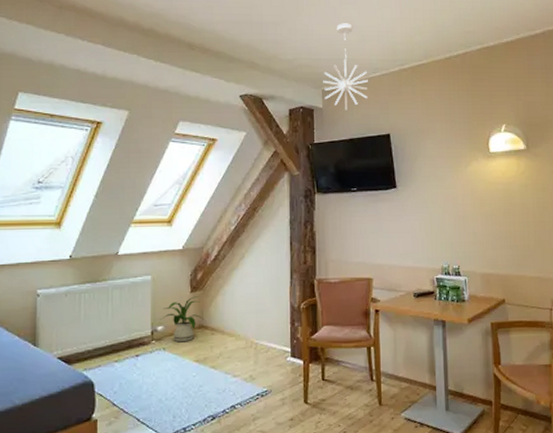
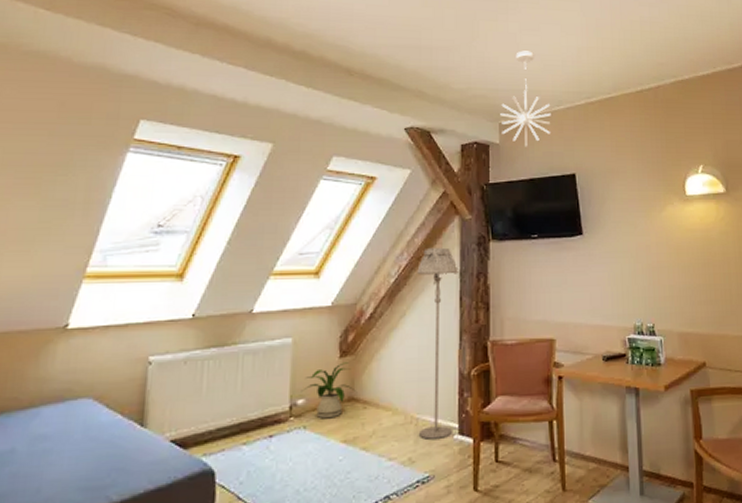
floor lamp: none [253,199,289,361] -> present [417,247,458,440]

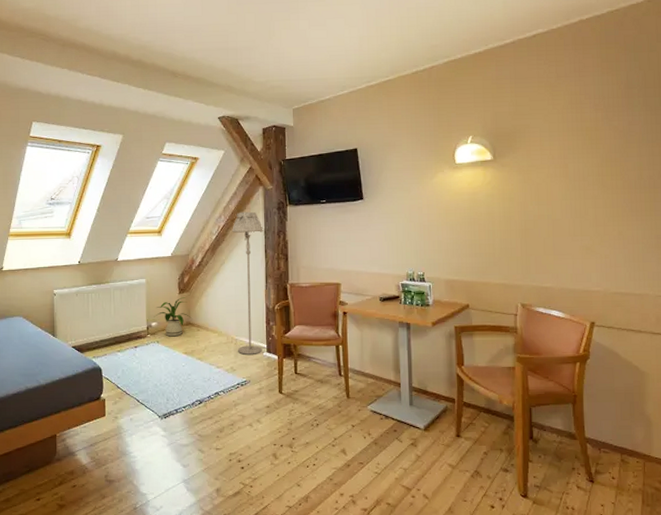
pendant light: present [500,51,552,147] -> none [294,44,337,128]

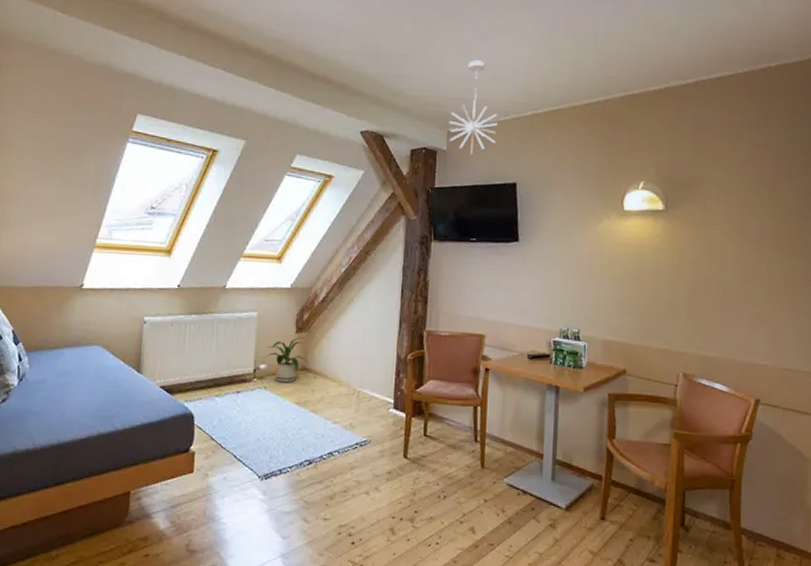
floor lamp: present [232,211,263,355] -> none [359,243,402,410]
pendant light: none [294,44,337,128] -> present [449,60,499,155]

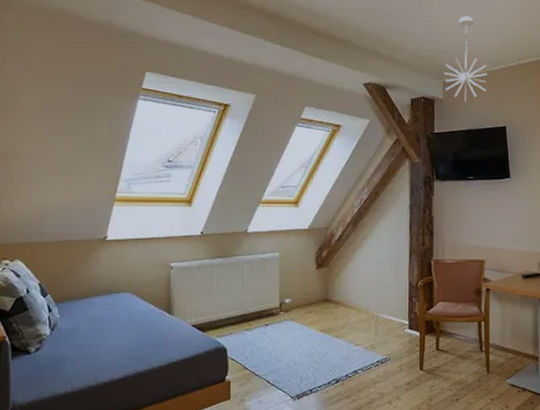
house plant: present [263,337,308,383] -> none [287,272,330,314]

